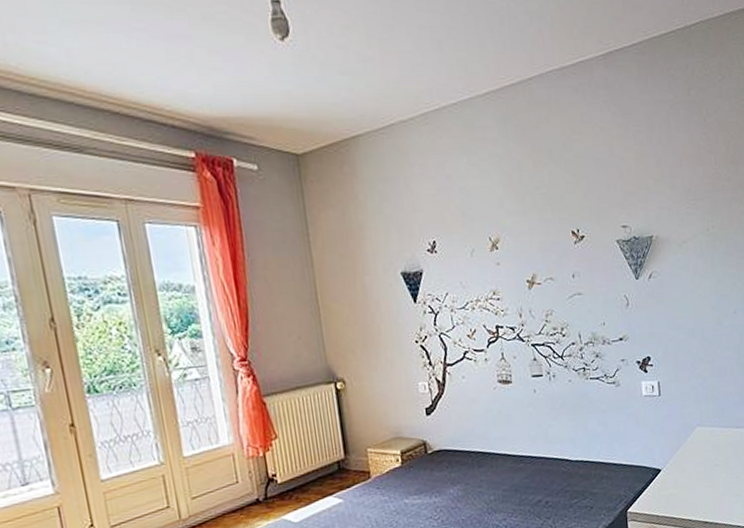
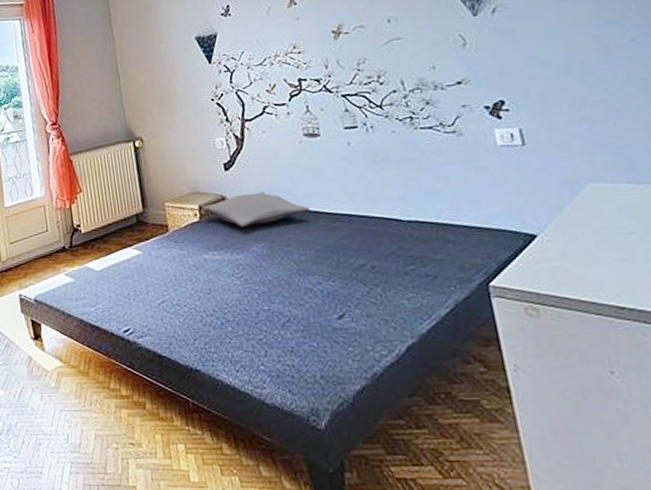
pillow: none [404,436,500,471] -> present [202,192,310,227]

